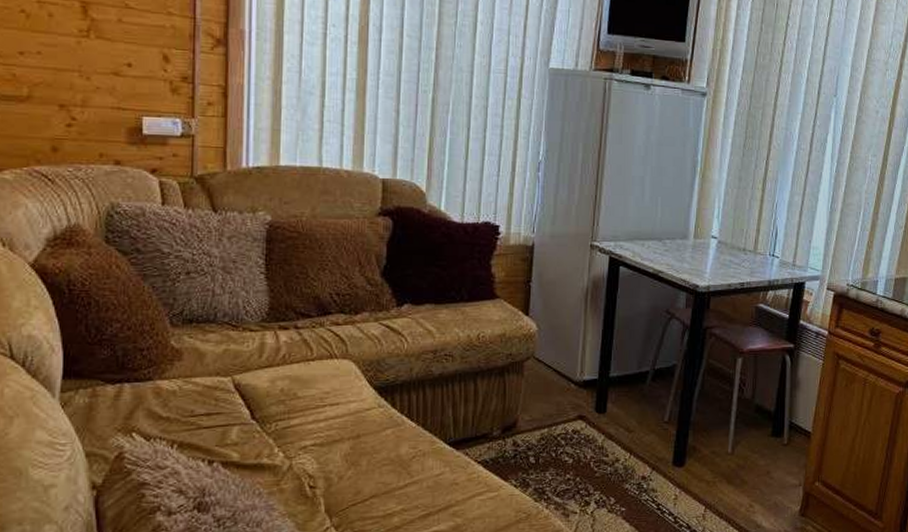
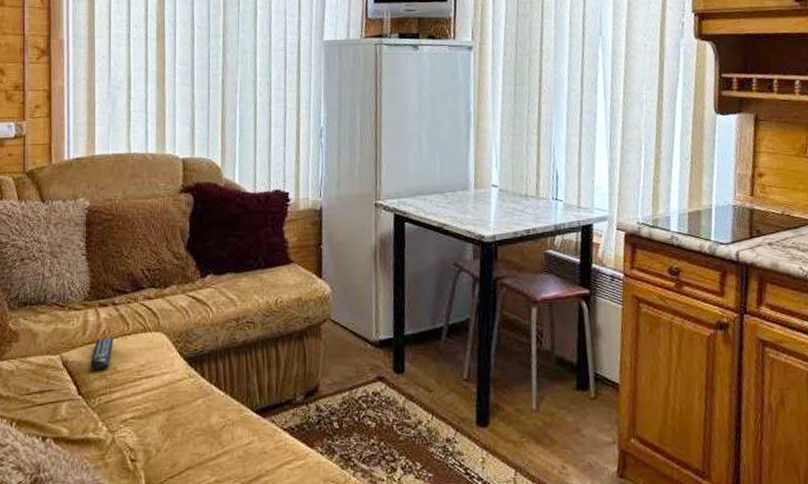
remote control: none [267,362,295,396] -> present [90,337,114,371]

